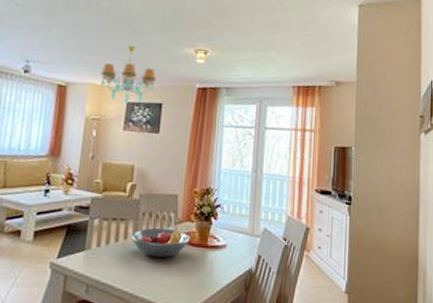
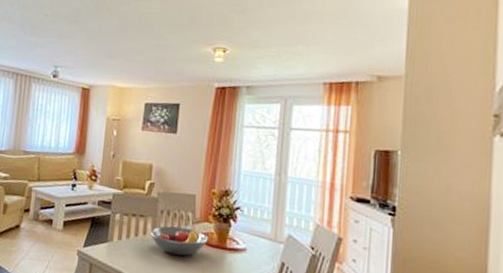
chandelier: present [100,45,156,104] -> none [119,47,174,105]

